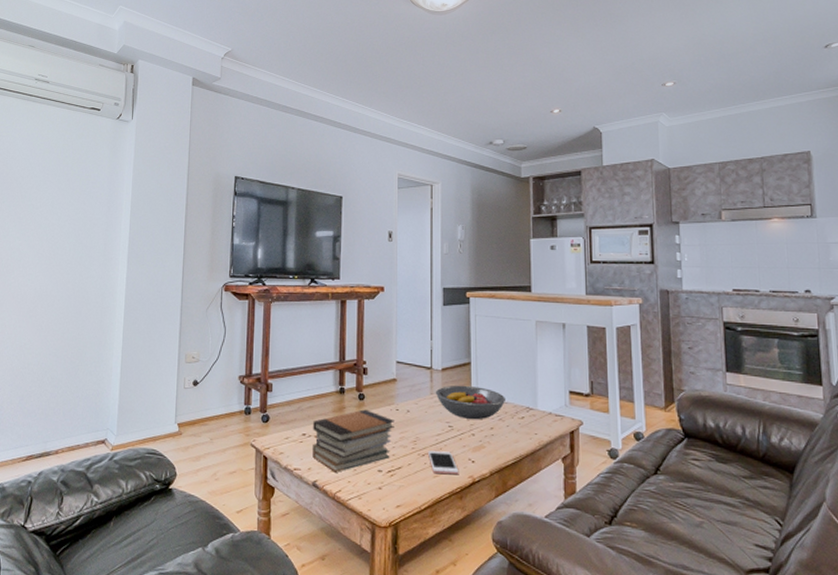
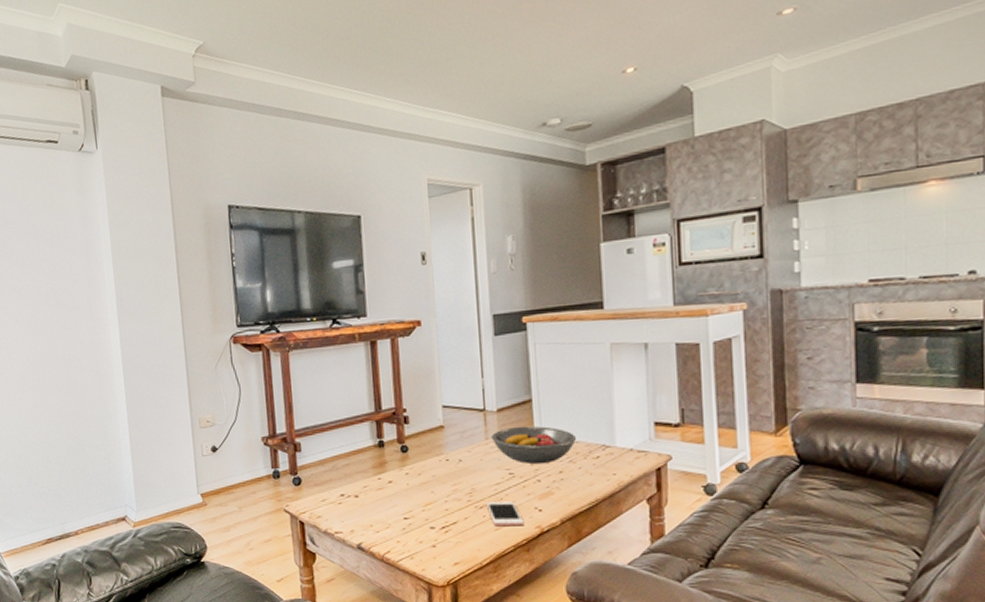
book stack: present [313,409,394,472] -> none [351,462,445,533]

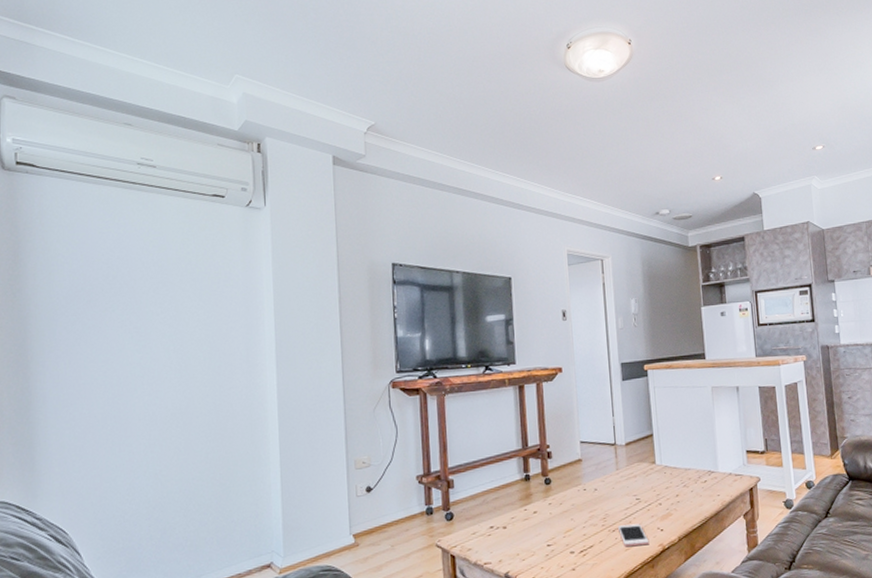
fruit bowl: present [490,426,577,465] -> none [620,457,689,490]

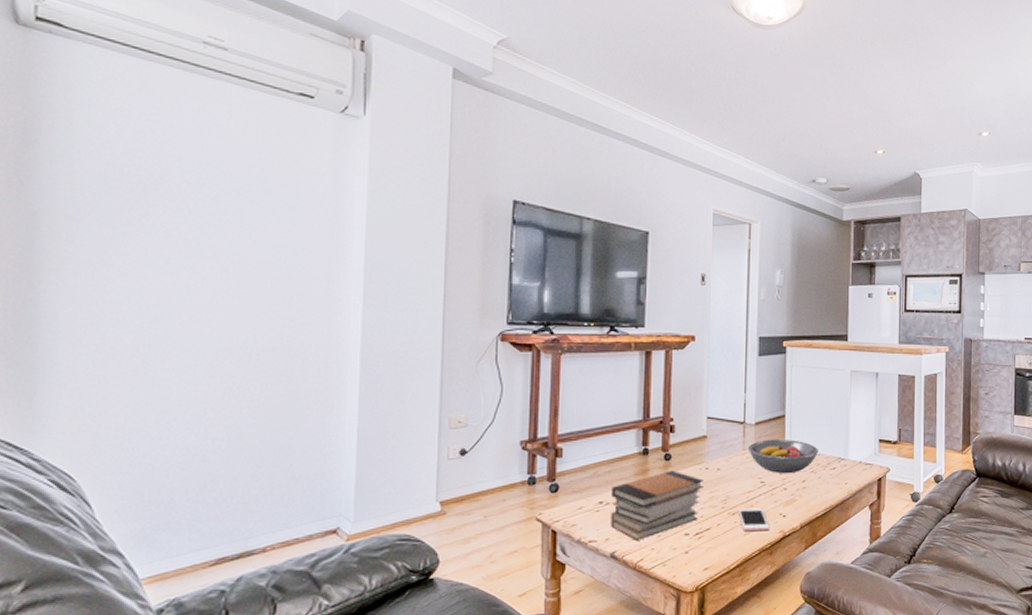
book stack: none [500,493,583,561] -> present [611,470,703,541]
fruit bowl: none [620,457,689,490] -> present [747,439,819,474]

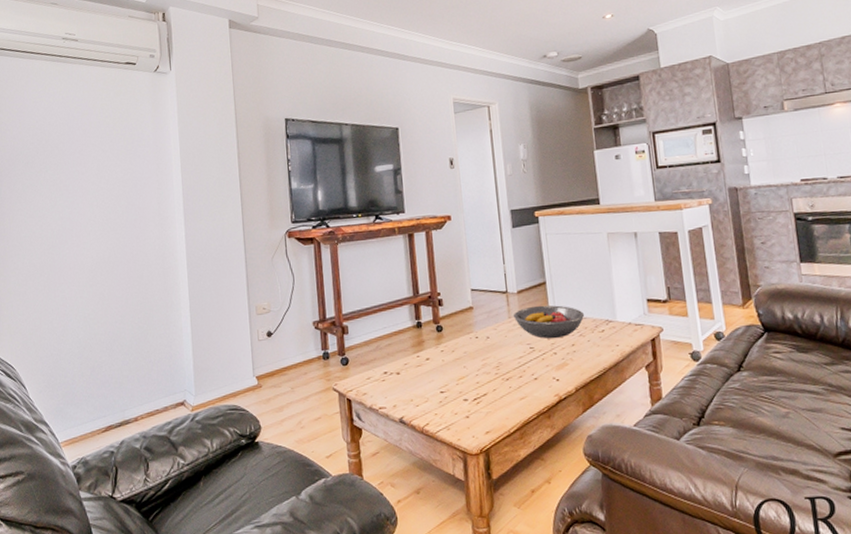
book stack: present [611,470,703,541] -> none [393,340,476,407]
cell phone: present [738,508,770,532] -> none [511,373,545,396]

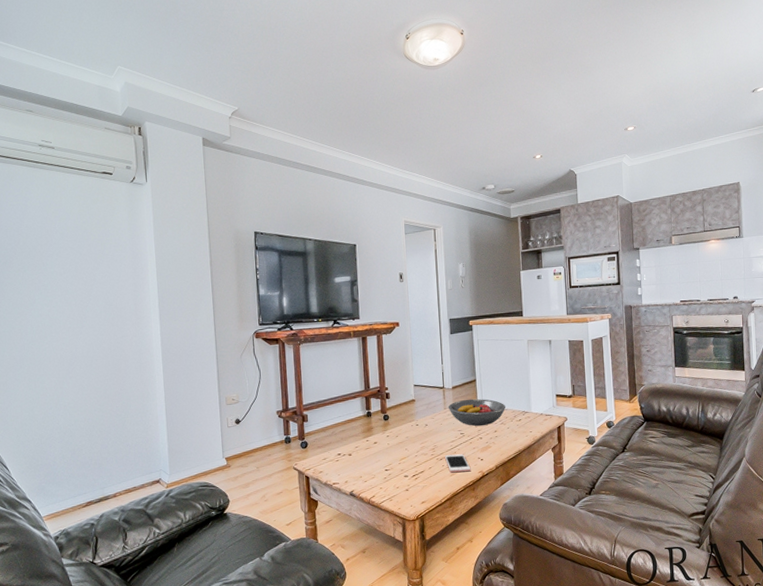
cell phone: none [511,373,545,396] -> present [444,454,471,473]

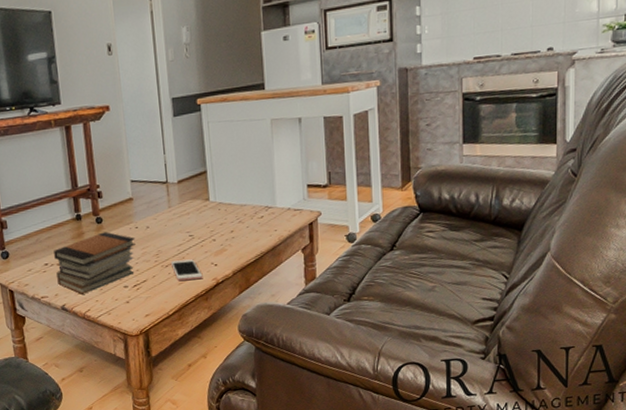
book stack: none [346,427,416,482] -> present [54,231,135,295]
fruit bowl: present [448,399,506,427] -> none [173,193,245,227]

